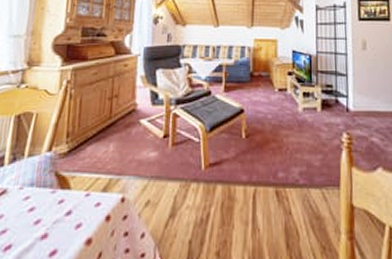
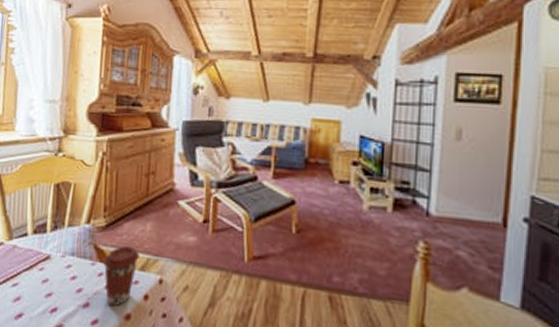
coffee cup: none [64,170,102,234] -> present [103,246,140,307]

